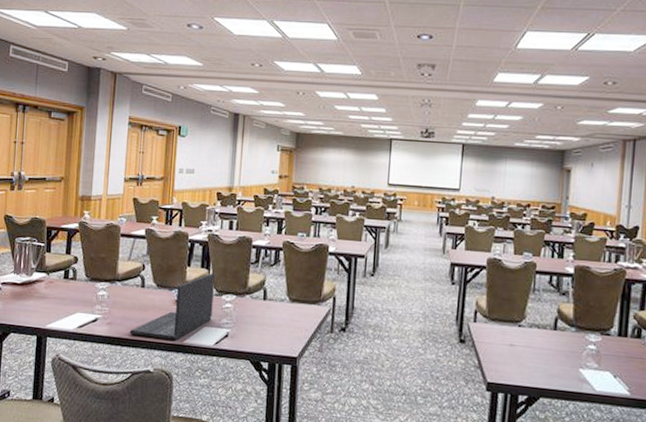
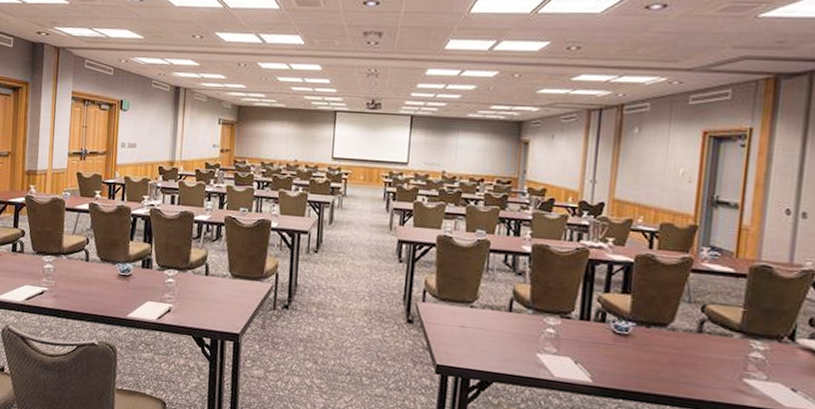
laptop: present [129,272,215,340] -> none [74,247,157,314]

